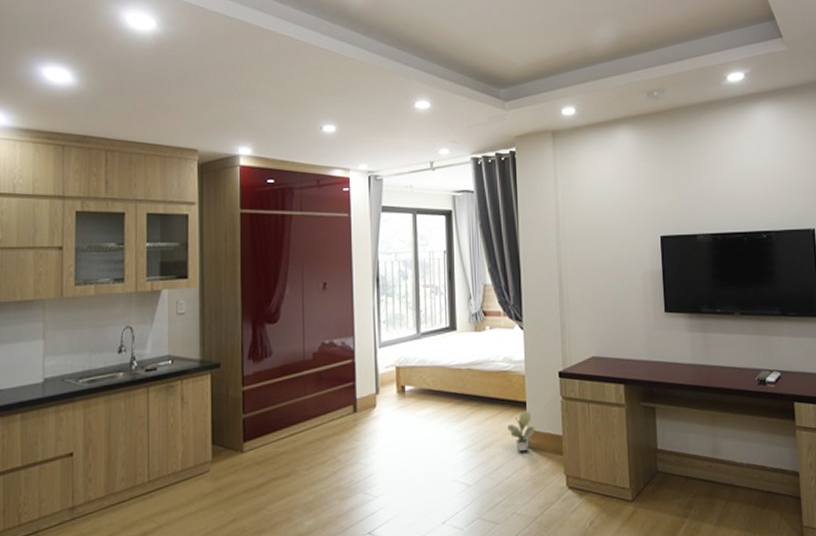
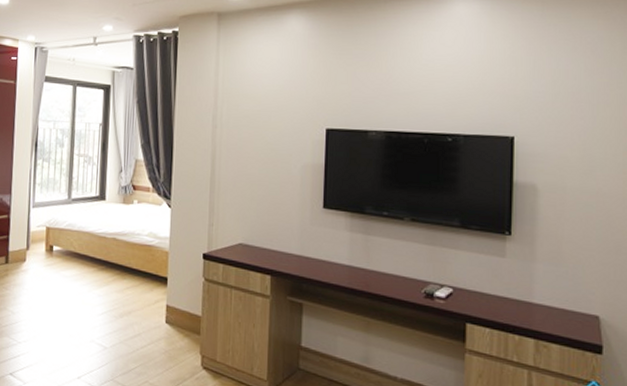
potted plant: present [507,410,535,451] -> none [147,286,175,325]

